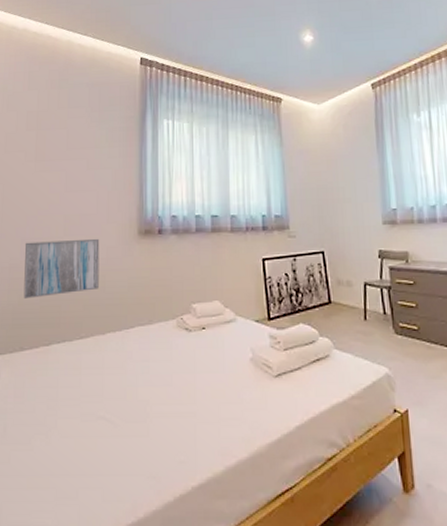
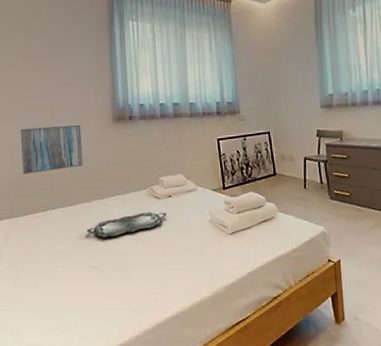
serving tray: none [98,347,199,380] -> present [87,211,167,237]

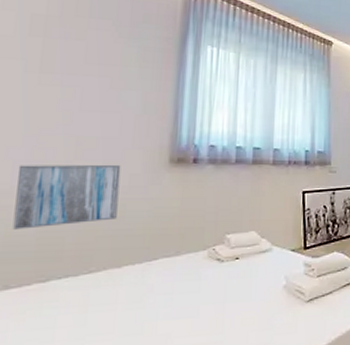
serving tray: present [87,211,167,237] -> none [110,277,230,315]

